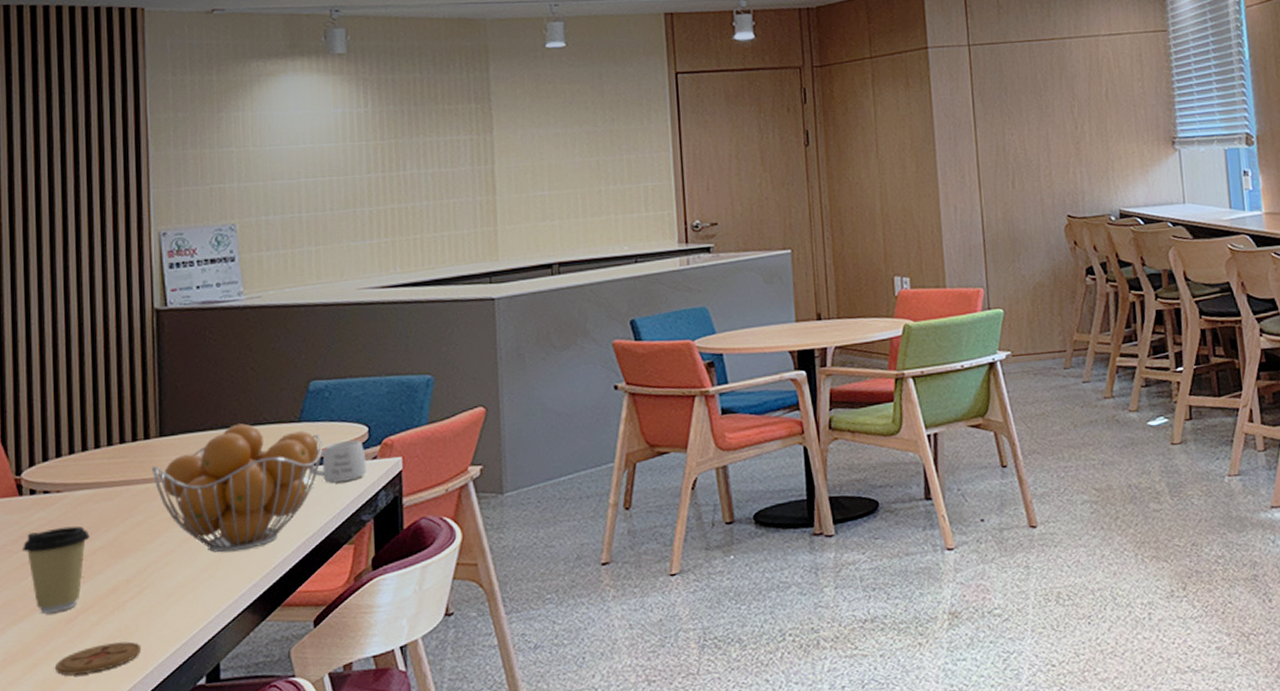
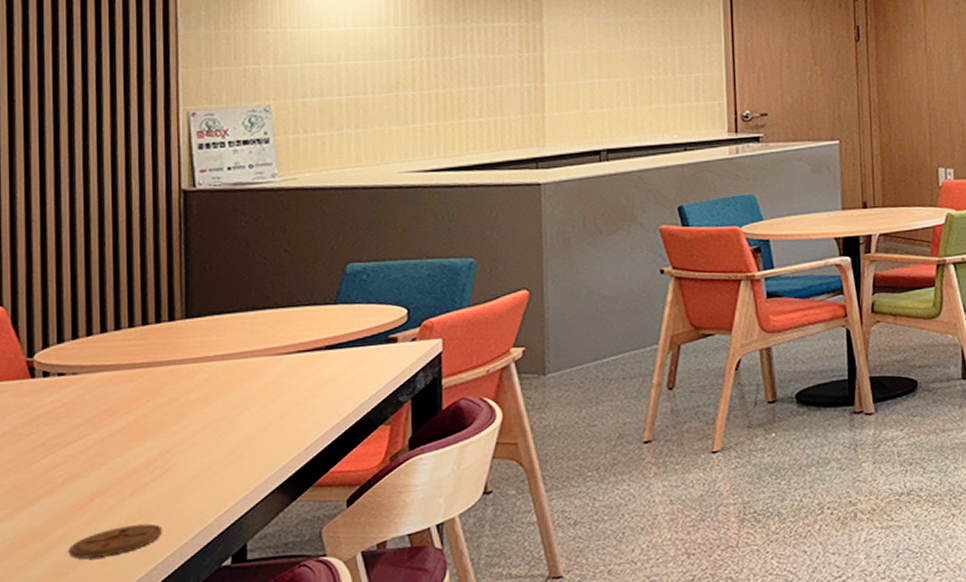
coffee cup: present [21,525,90,614] -> none [33,408,108,497]
fruit basket: present [151,423,323,553] -> none [176,305,359,434]
mug: present [308,440,367,483] -> none [343,322,405,364]

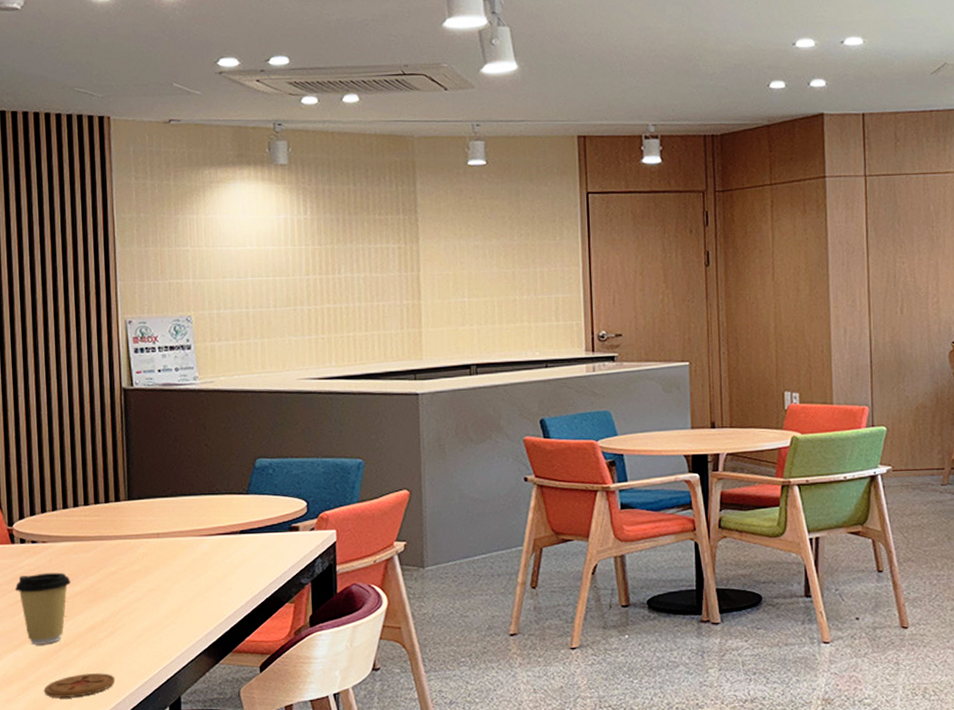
coffee cup: none [33,408,108,497] -> present [14,572,71,645]

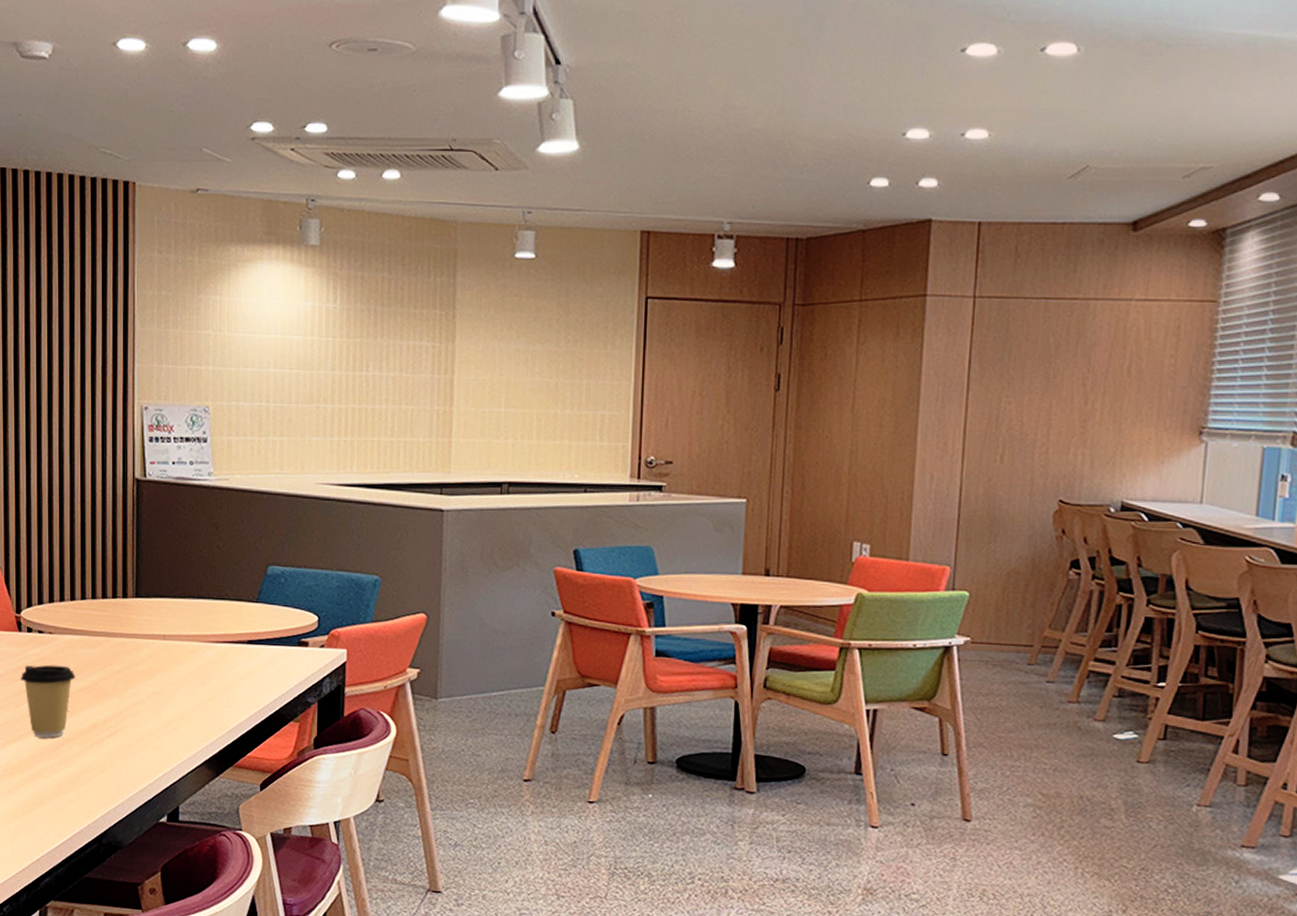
coaster: present [44,672,116,698] -> none [45,772,115,795]

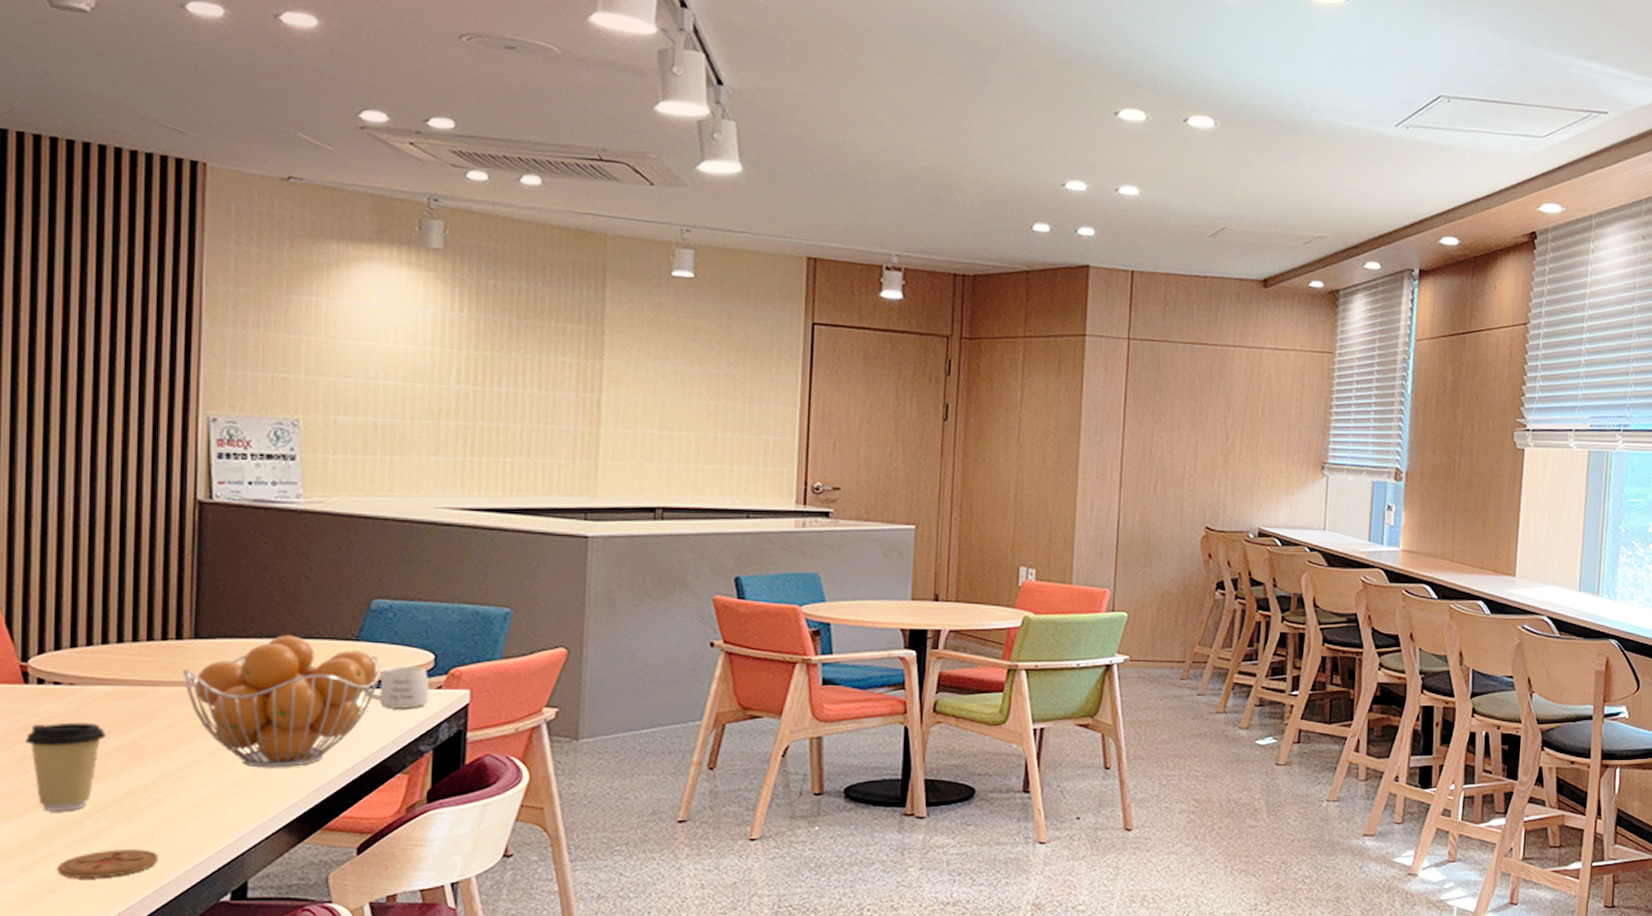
coaster: none [45,772,115,795] -> present [58,848,159,878]
fruit basket: none [128,596,277,711] -> present [182,635,382,768]
mug: none [262,626,314,664] -> present [363,667,430,708]

